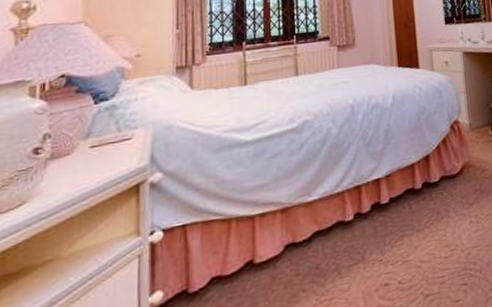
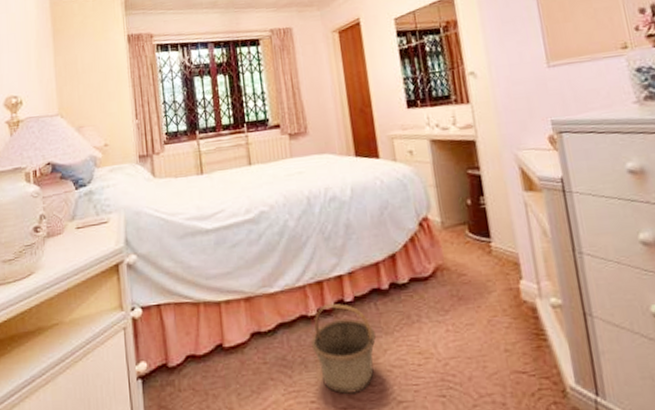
basket: none [347,206,409,295] -> present [311,303,377,394]

